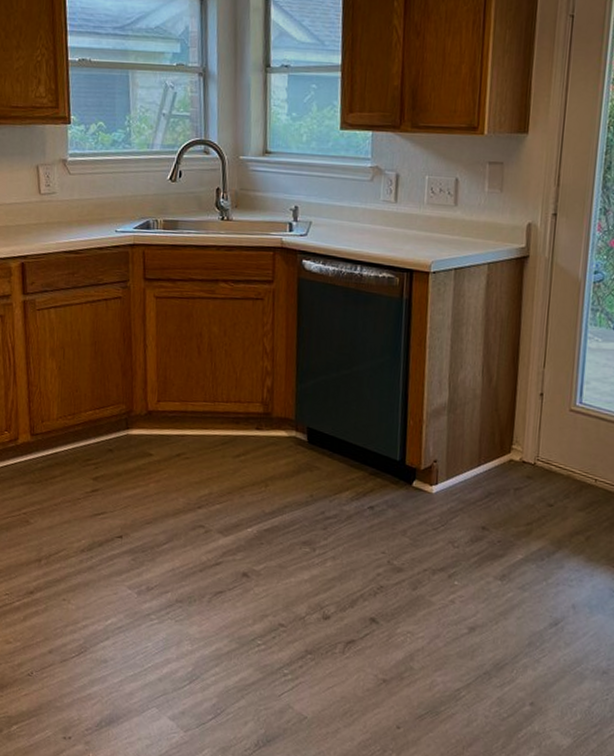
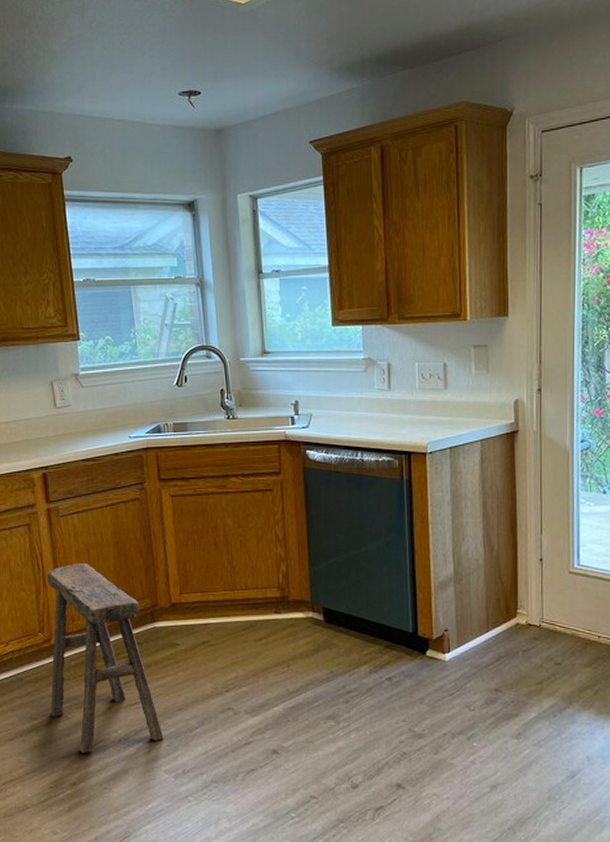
stool: none [11,360,130,562] -> present [46,562,164,754]

